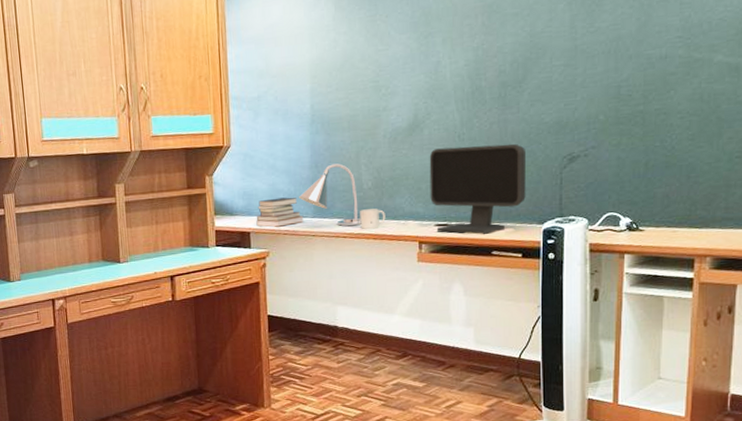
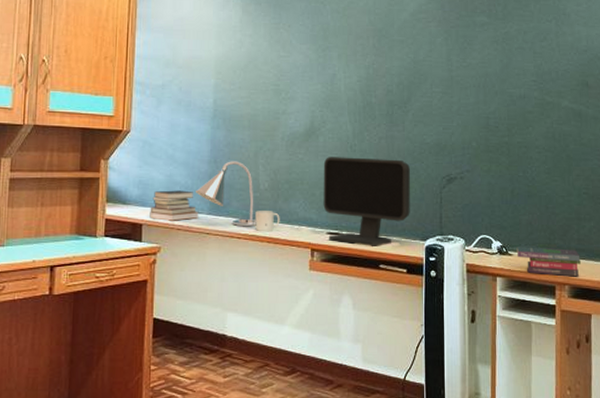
books: none [649,219,727,248] -> present [516,245,581,277]

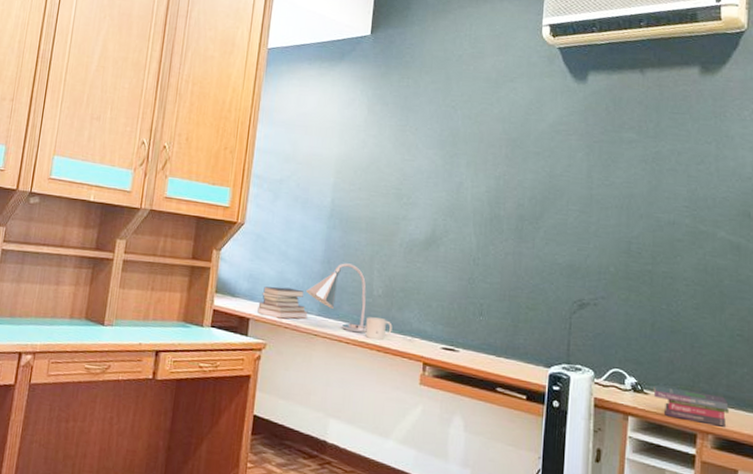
monitor: present [323,157,410,246] -> none [439,268,537,368]

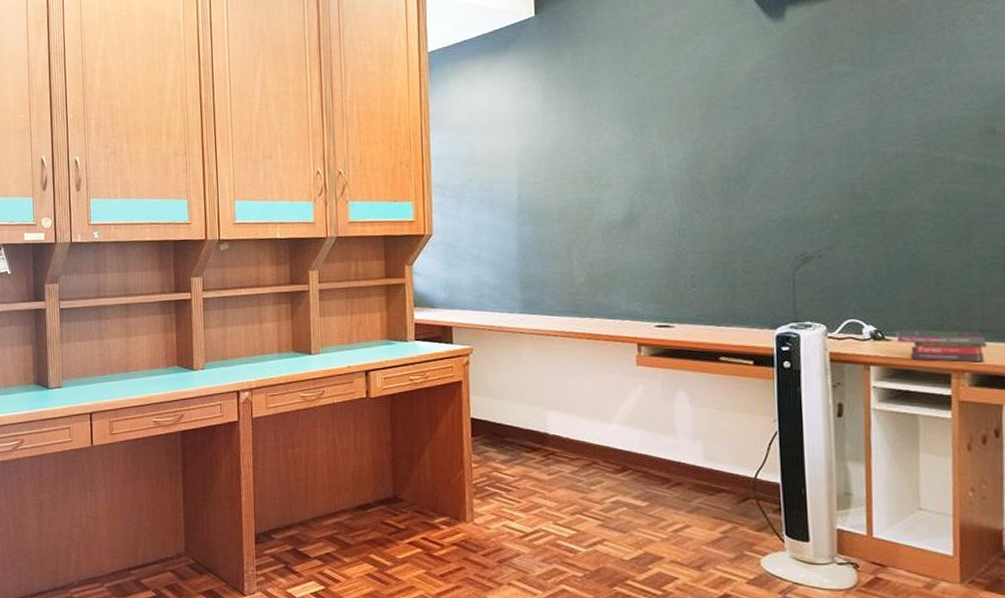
books: present [257,286,308,319] -> none [459,290,511,322]
table lamp: present [306,263,368,334] -> none [505,256,574,324]
mug: present [365,317,392,340] -> none [572,306,600,329]

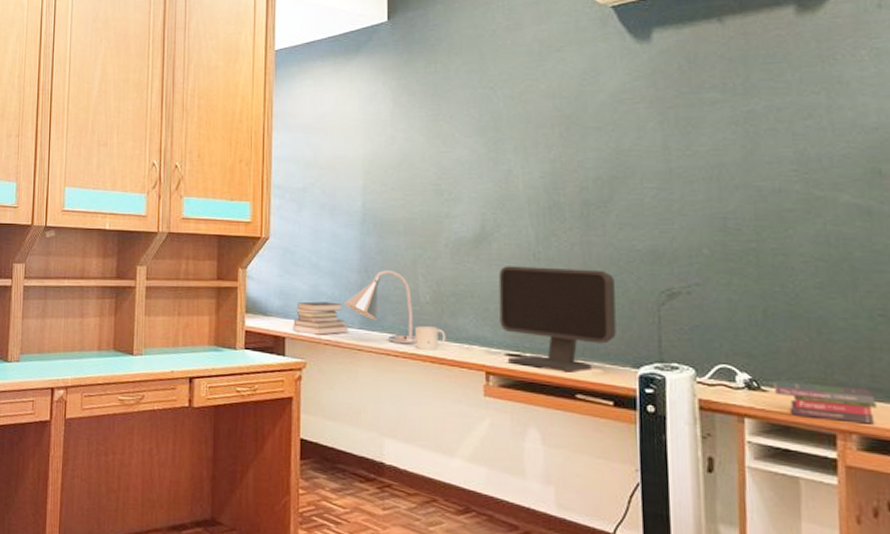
books: none [459,290,511,322] -> present [293,301,349,335]
table lamp: none [505,256,574,324] -> present [344,270,417,345]
mug: none [572,306,600,329] -> present [415,326,446,351]
monitor: none [647,241,755,338] -> present [498,266,616,373]

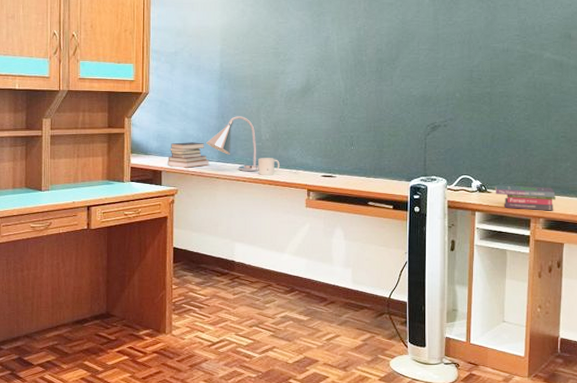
monitor: present [498,266,616,373] -> none [318,110,397,187]

